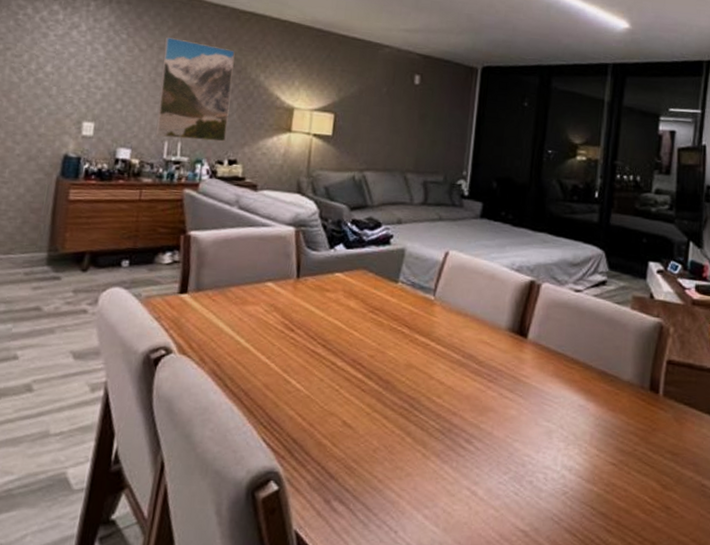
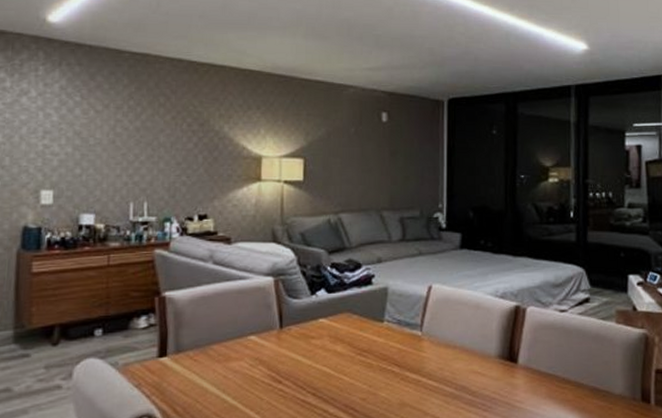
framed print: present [155,37,235,142] -> none [119,96,196,199]

